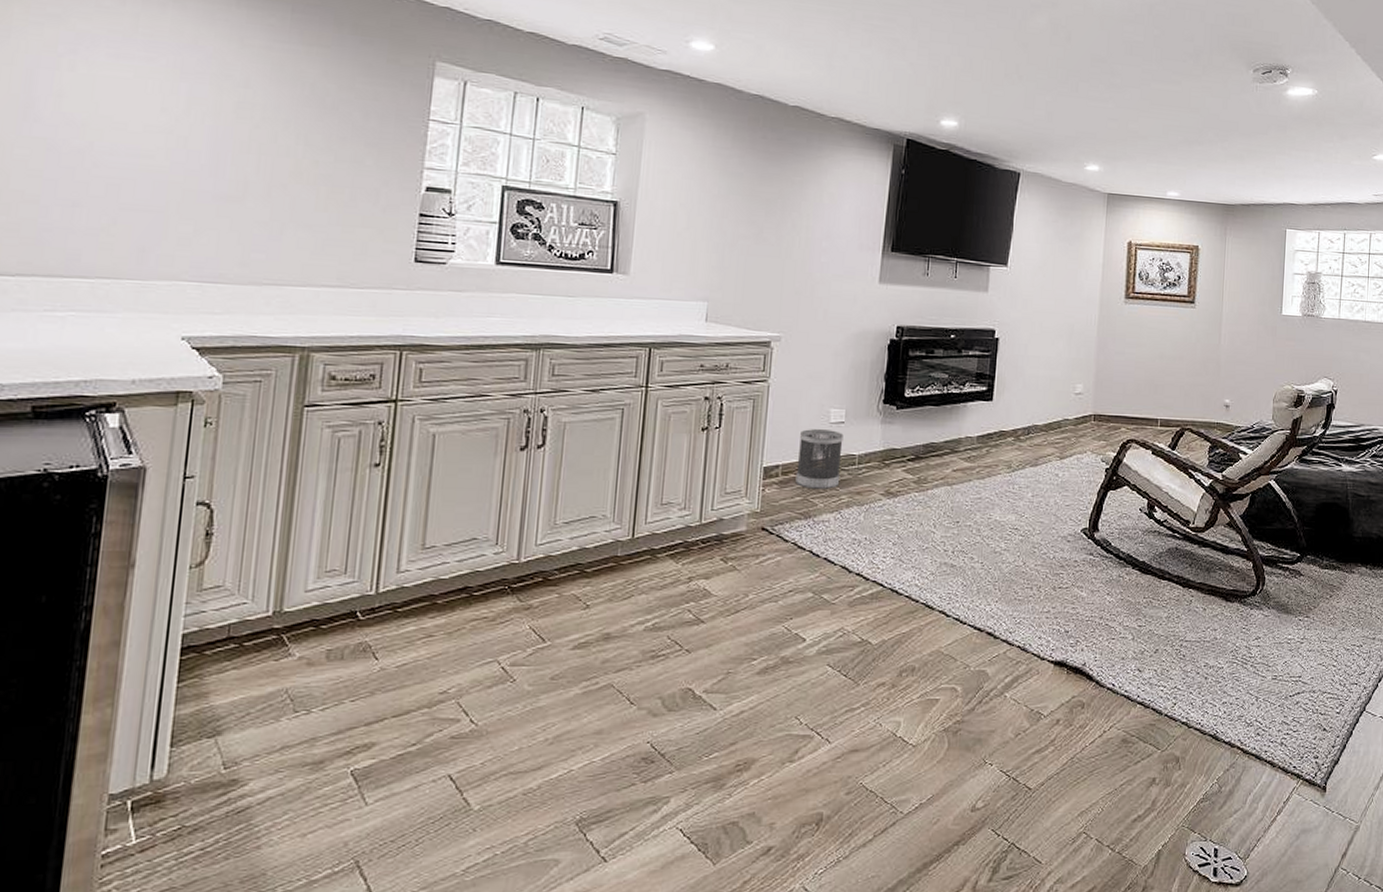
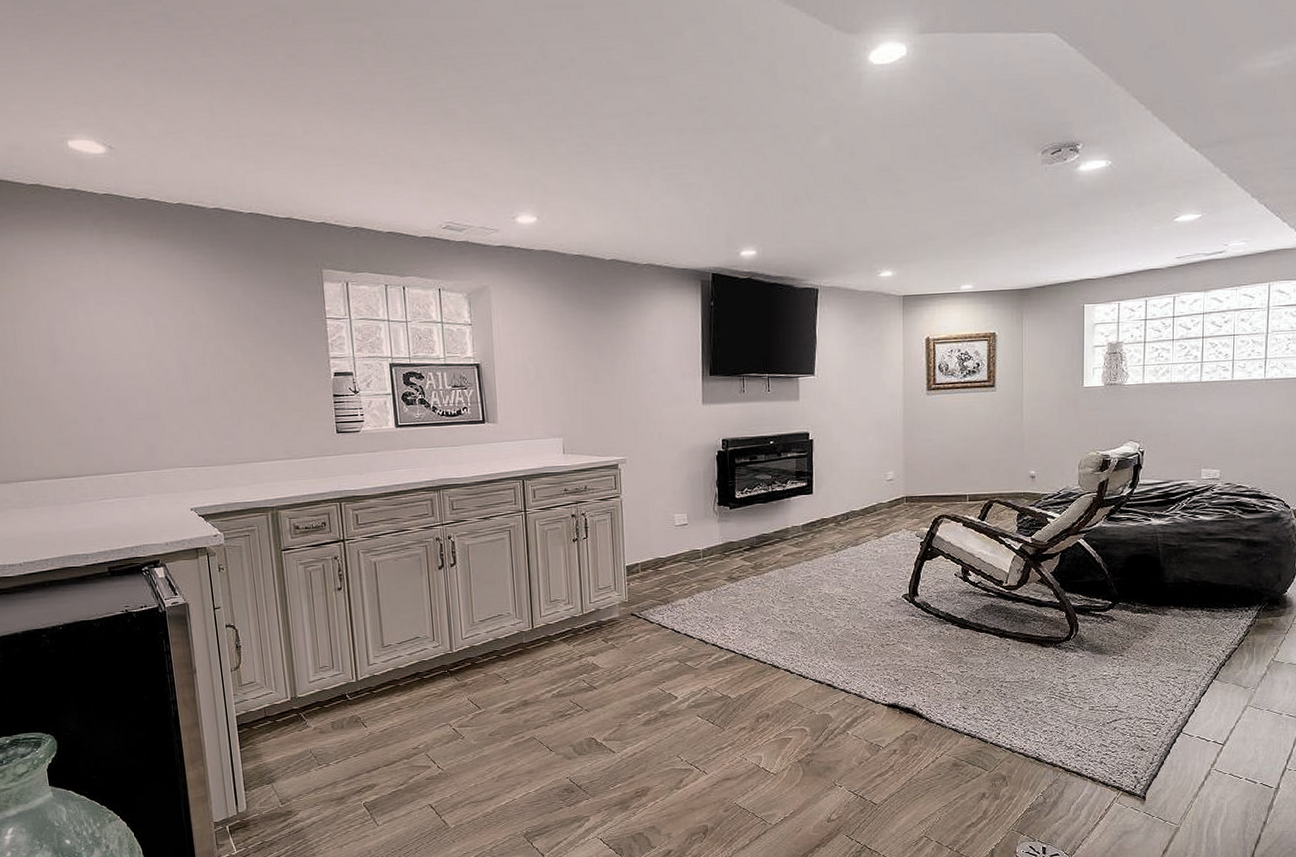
wastebasket: present [795,429,844,489] -> none [652,531,690,580]

